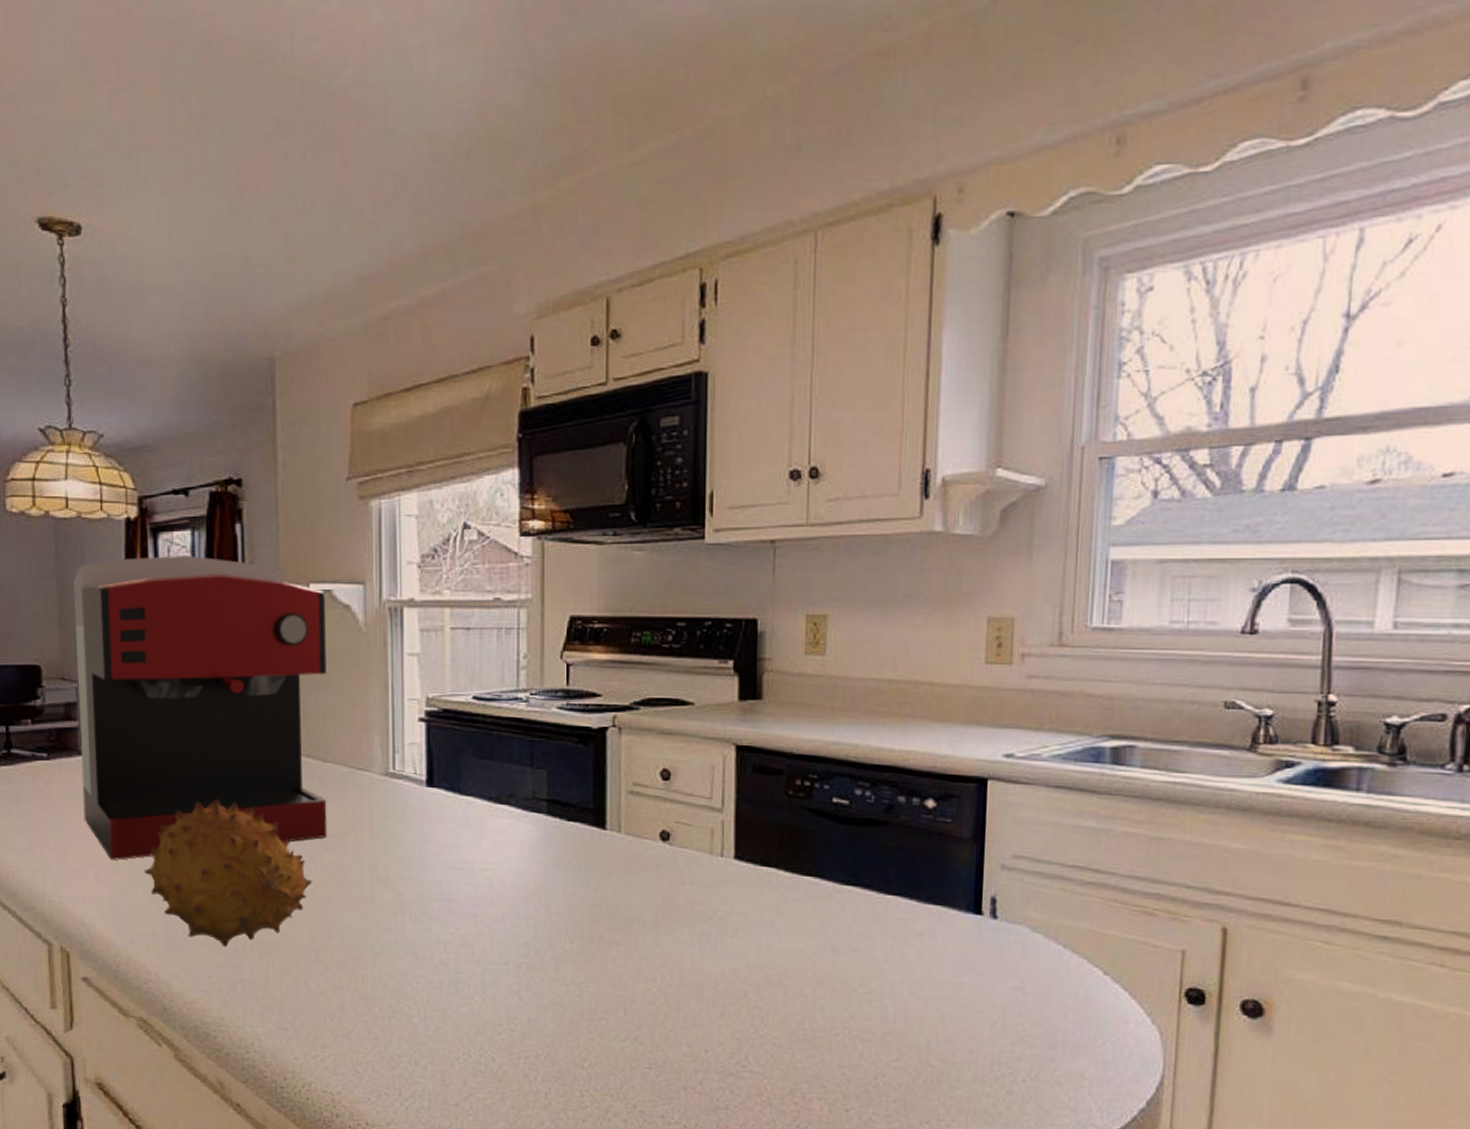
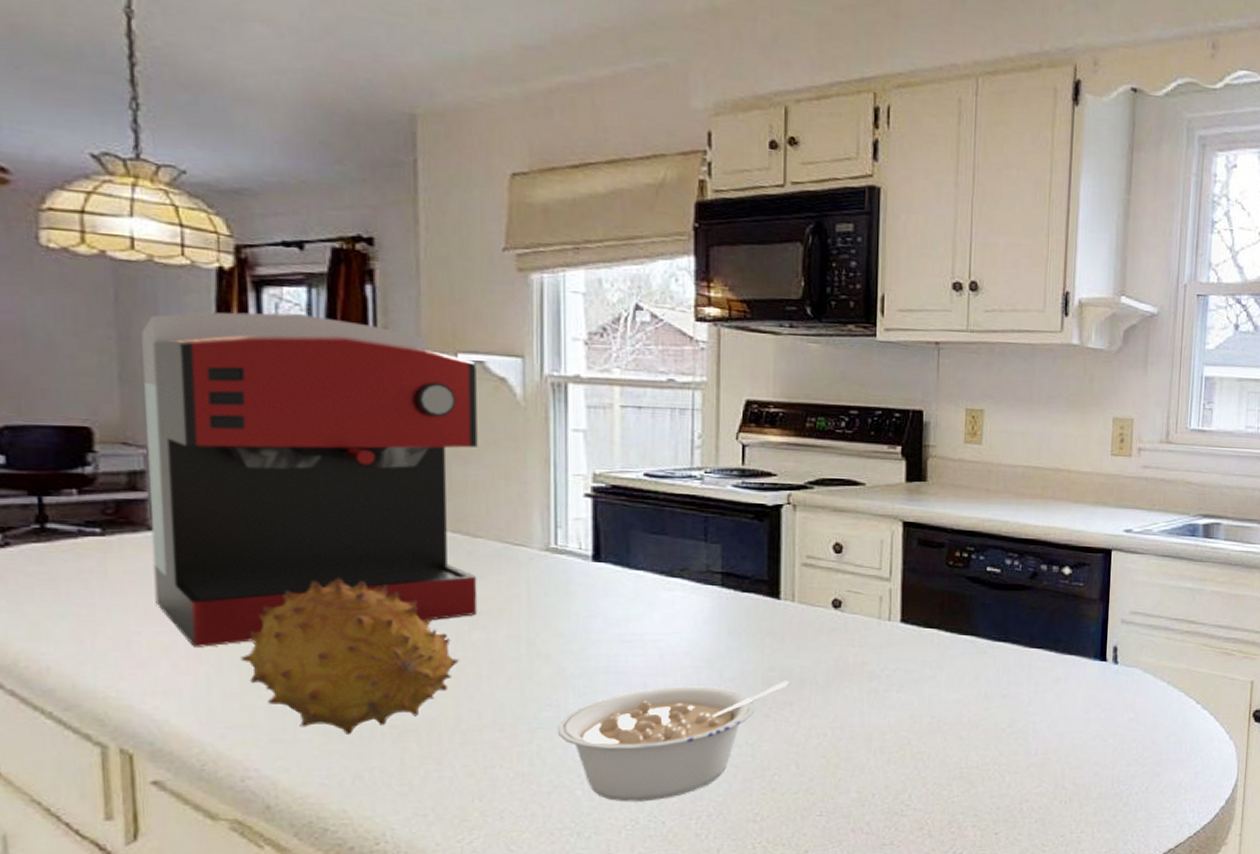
legume: none [396,918,617,1036] -> present [557,681,790,802]

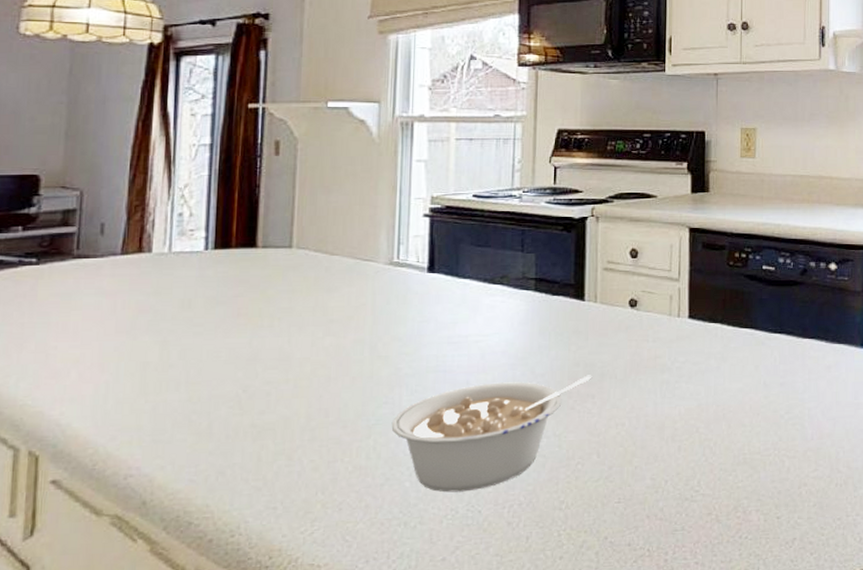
coffee maker: present [141,312,478,647] -> none [72,77,342,359]
fruit: present [240,578,459,734] -> none [134,294,313,434]

